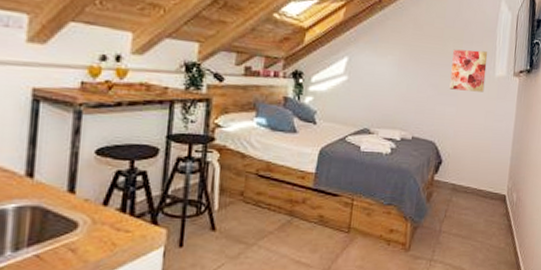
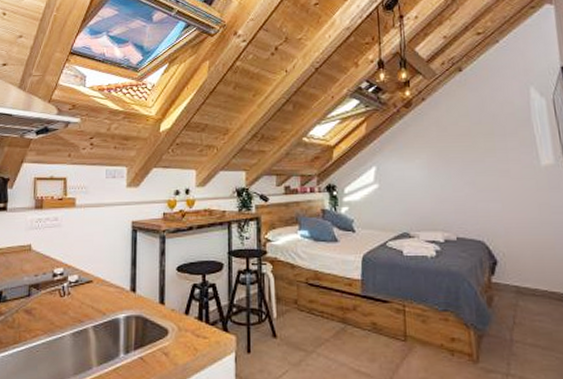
wall art: present [449,49,488,92] -> none [485,141,531,185]

